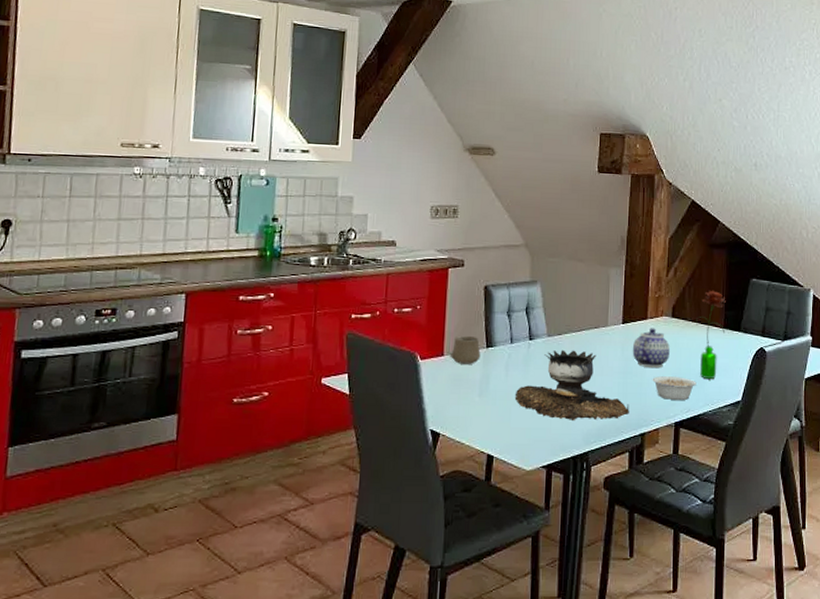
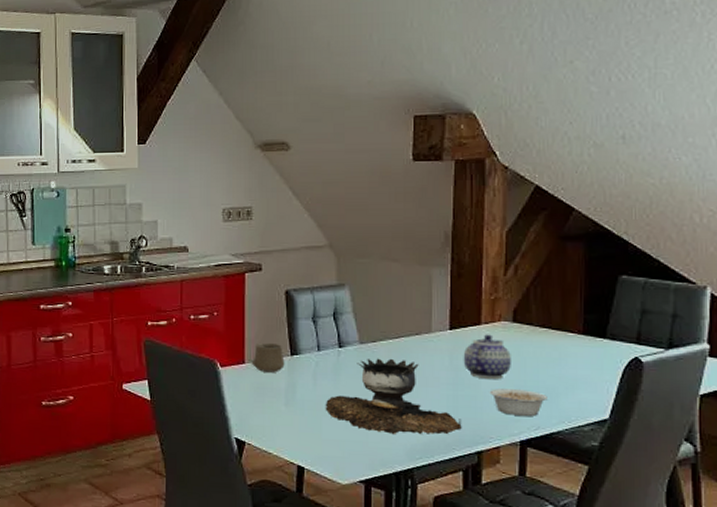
flower: present [695,290,726,379] -> none [544,290,585,393]

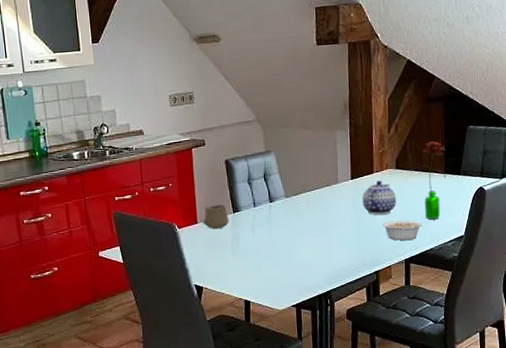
brazier: present [325,358,462,435] -> none [262,207,364,266]
flower: none [544,290,585,393] -> present [418,140,446,219]

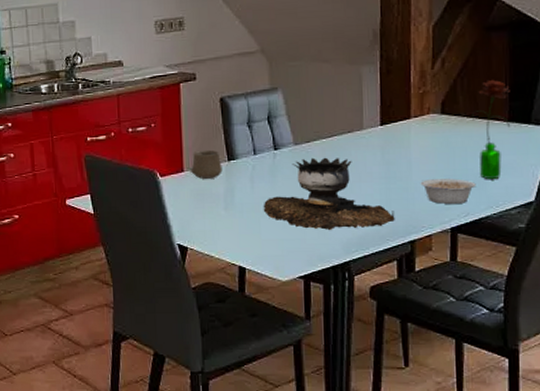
brazier: none [262,207,364,266] -> present [263,157,395,230]
teapot: present [362,180,396,216] -> none [394,127,440,171]

